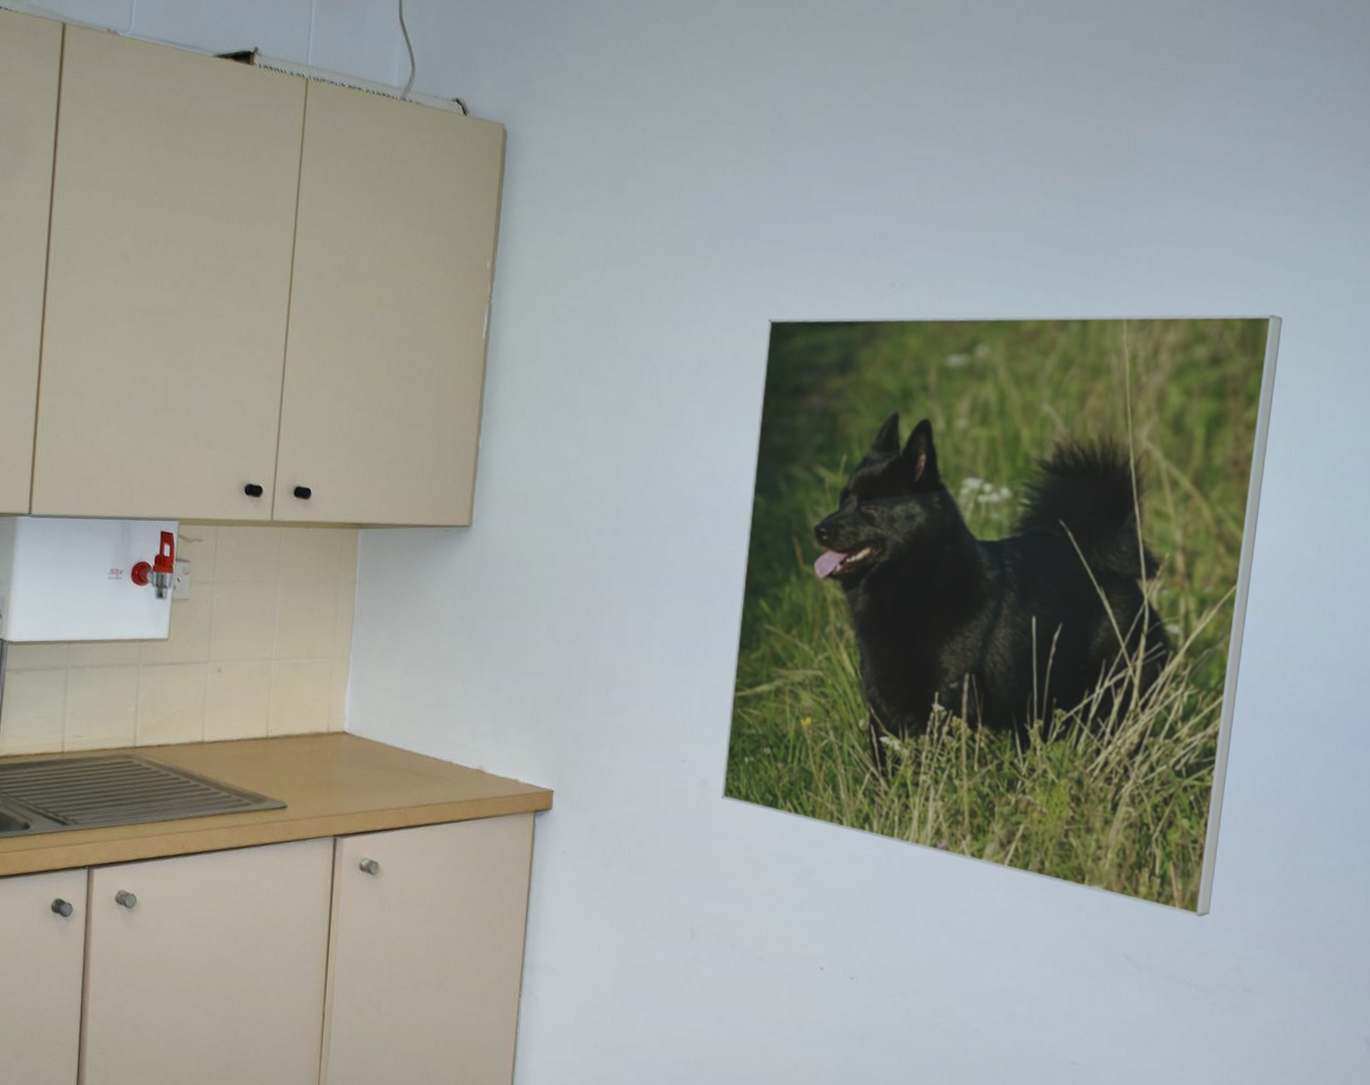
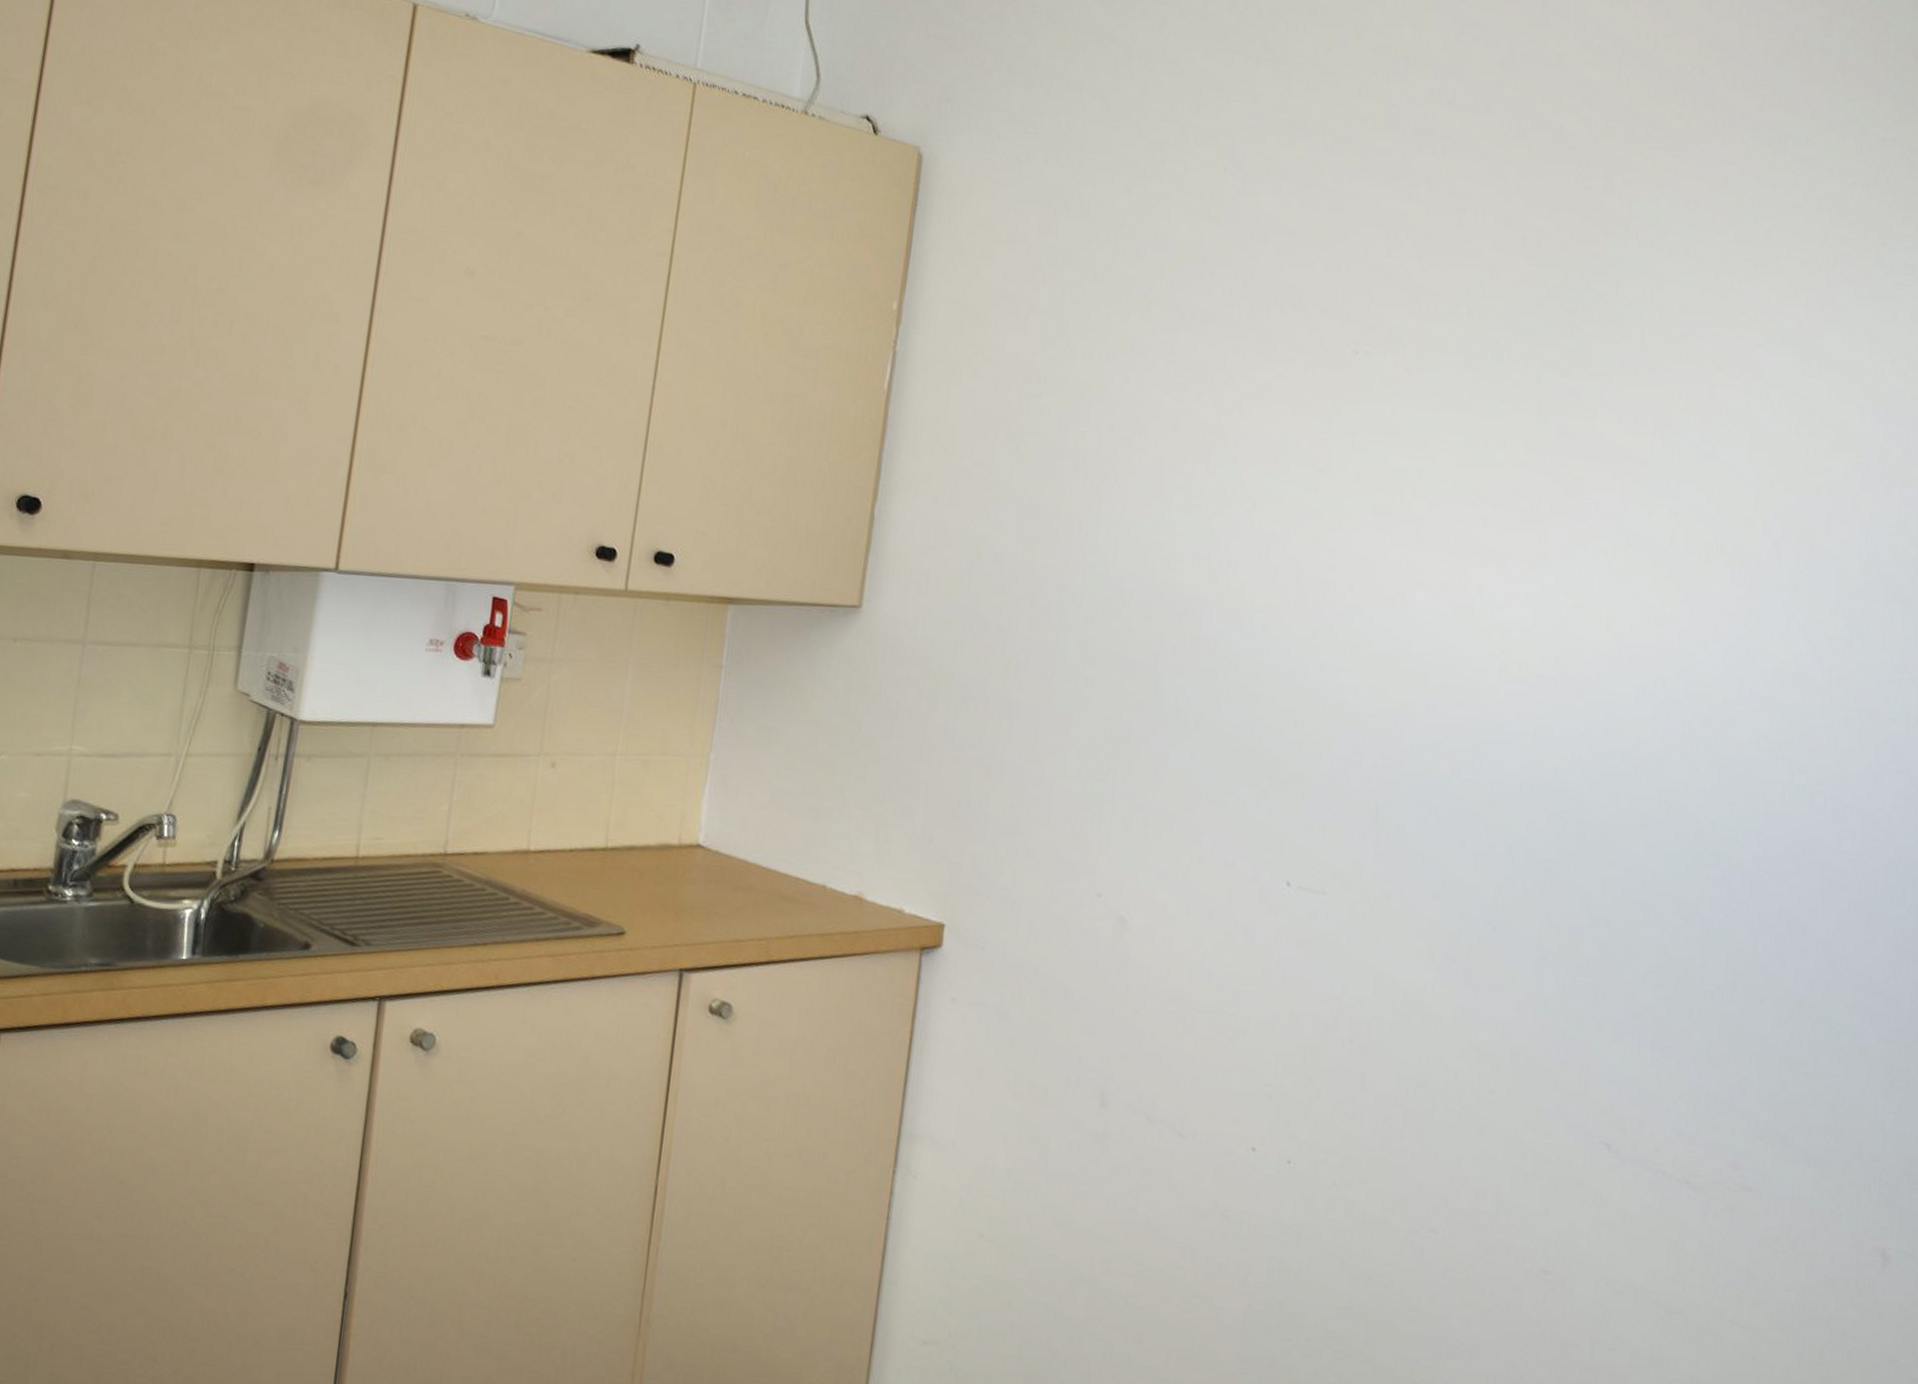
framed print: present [721,314,1283,917] -> none [1142,383,1790,1101]

